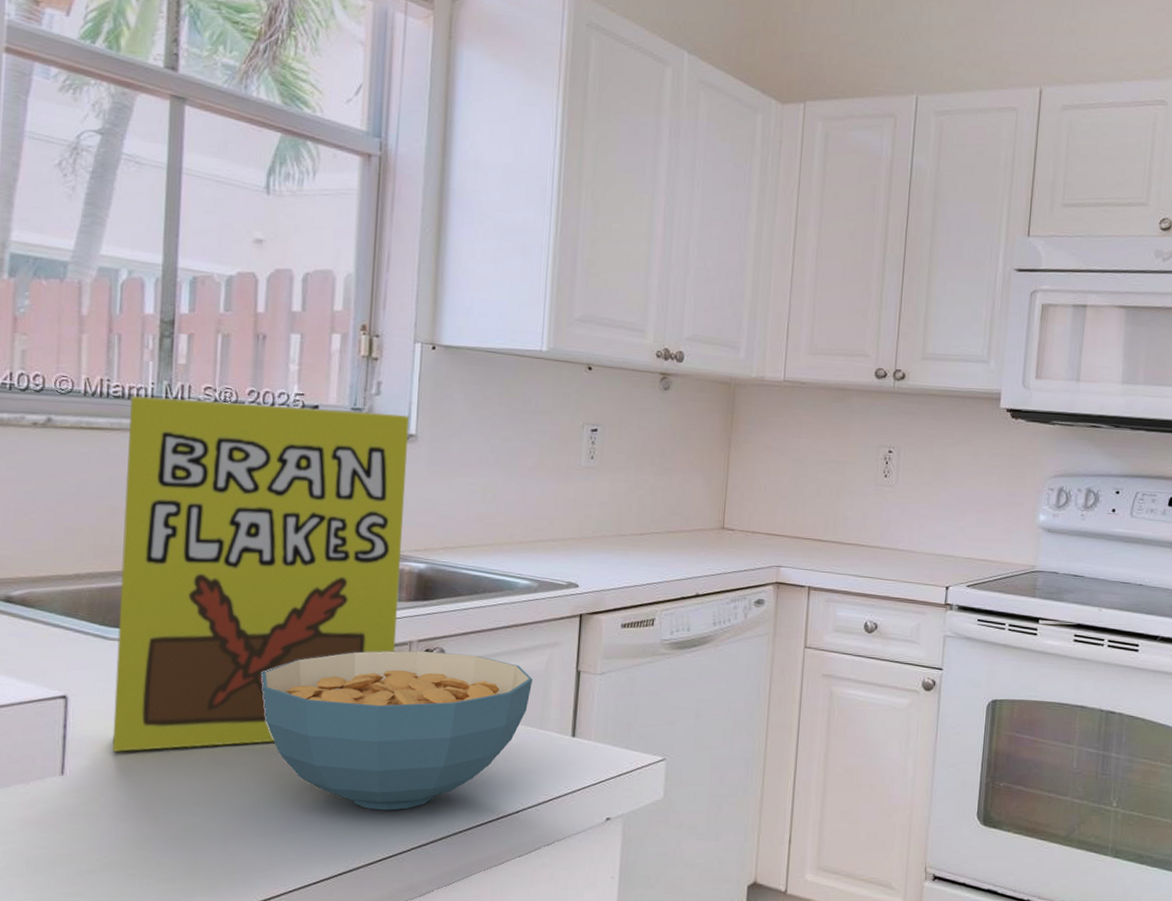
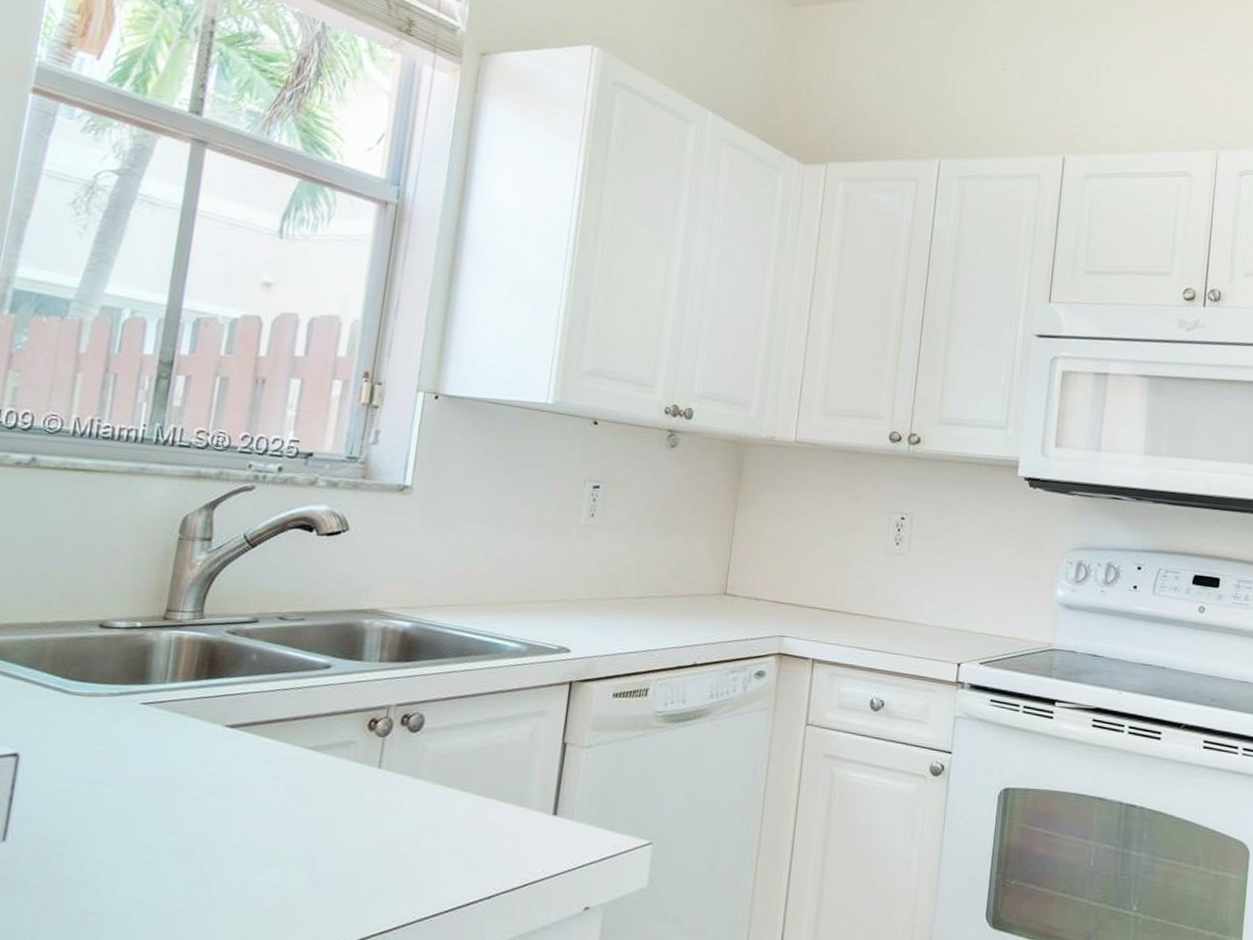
cereal box: present [112,396,409,752] -> none [60,437,405,817]
cereal bowl: present [261,650,533,810] -> none [227,715,516,891]

